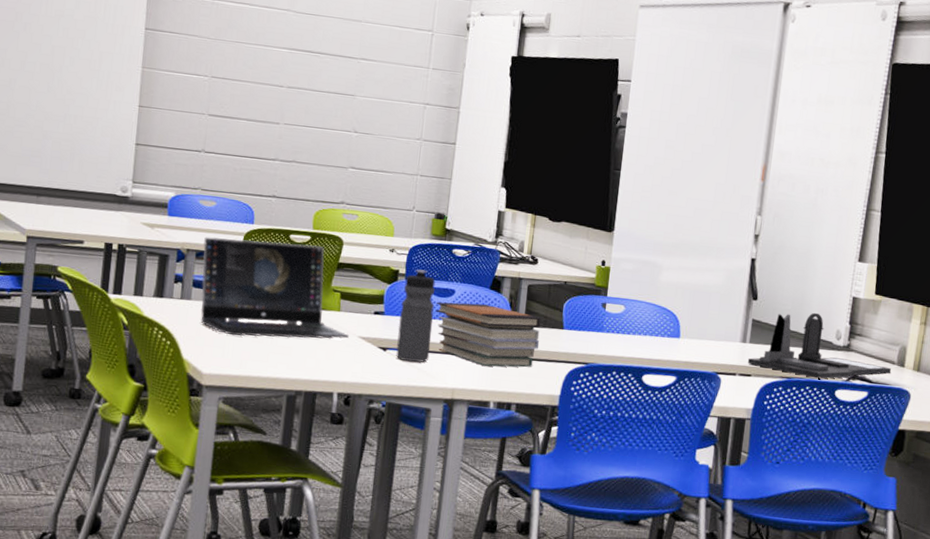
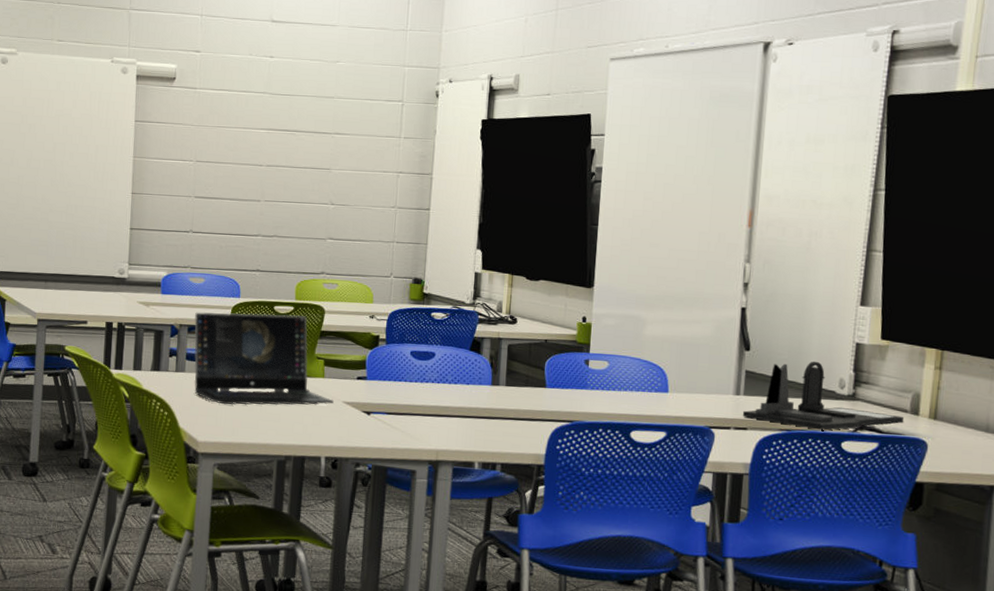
water bottle: present [396,269,436,363] -> none [380,334,416,426]
book stack: present [436,301,541,368] -> none [417,365,523,428]

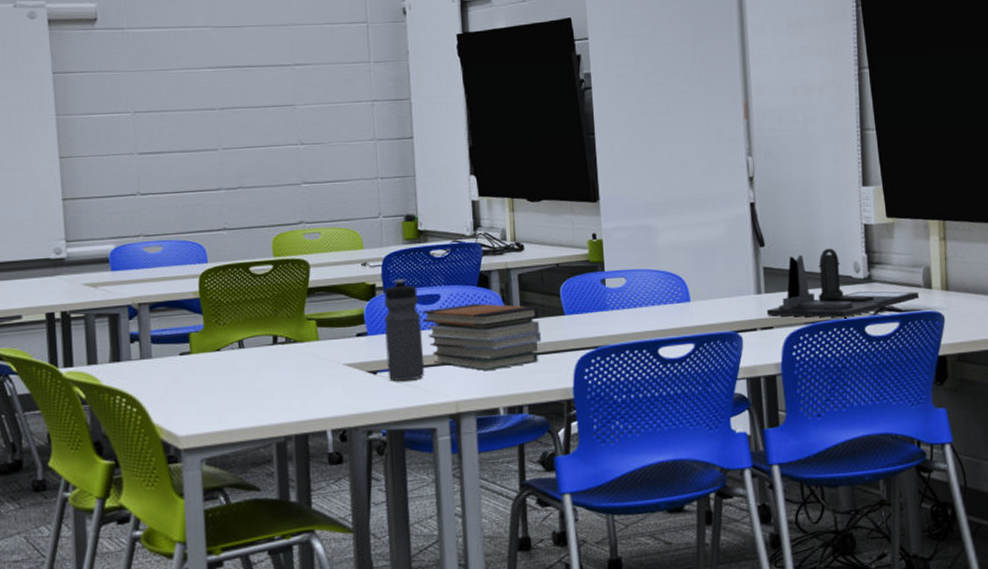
laptop: present [194,312,335,405] -> none [156,274,334,389]
water bottle: none [380,334,416,426] -> present [384,279,425,382]
book stack: none [417,365,523,428] -> present [422,303,542,371]

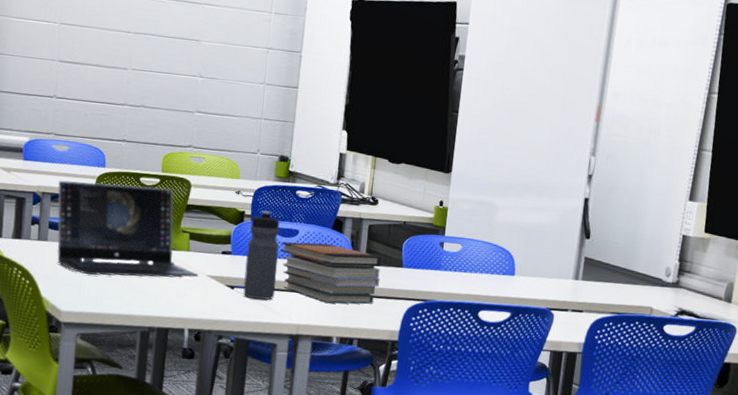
laptop: none [156,274,334,389] -> present [57,180,199,278]
desk organizer: present [766,248,920,318] -> none [579,250,719,314]

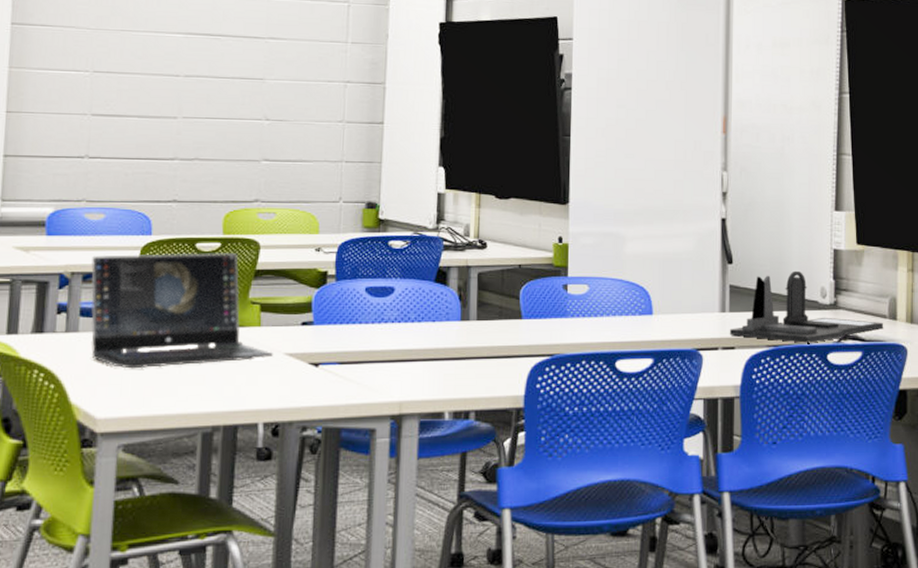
water bottle: present [243,210,280,301] -> none [330,268,372,377]
book stack: present [280,241,382,305] -> none [374,300,497,372]
desk organizer: none [579,250,719,314] -> present [729,270,884,343]

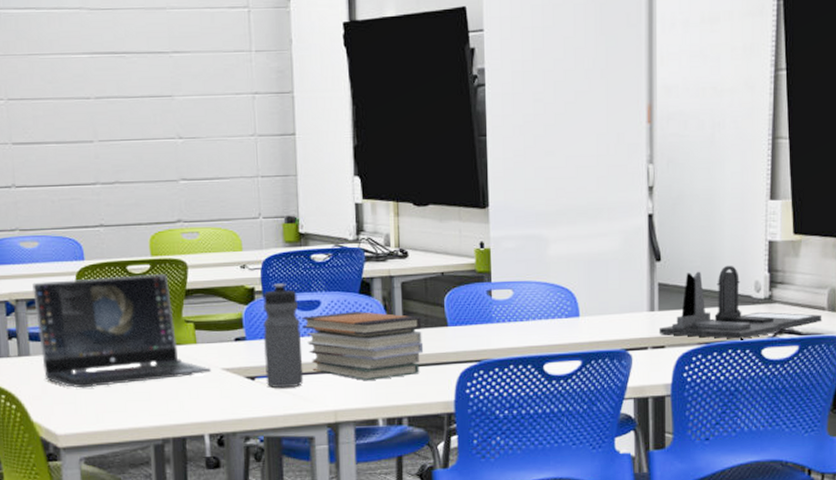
water bottle: none [330,268,372,377] -> present [263,283,304,389]
book stack: none [374,300,497,372] -> present [302,311,424,381]

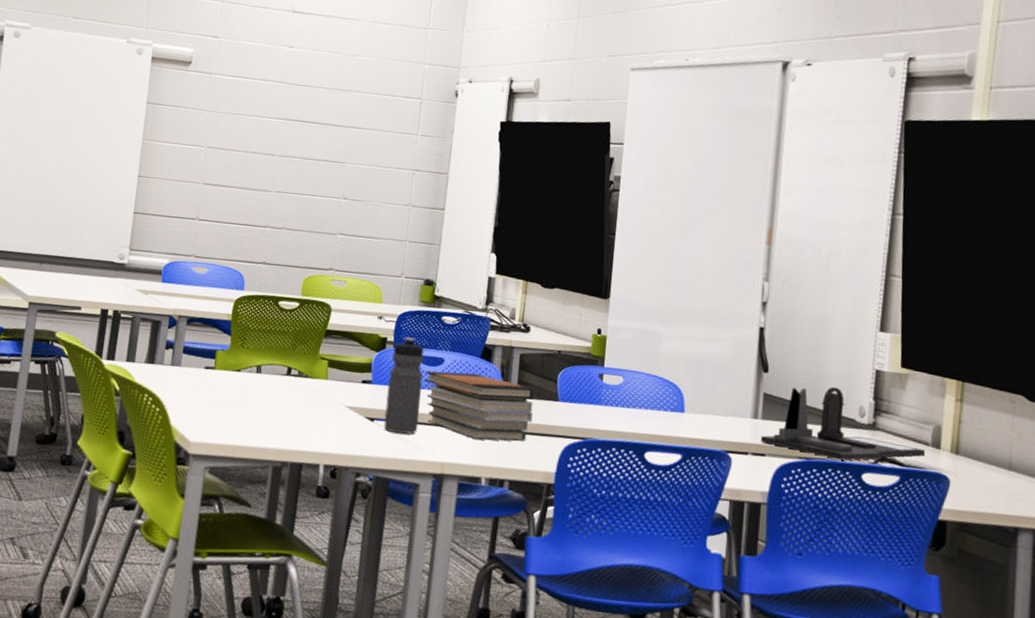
laptop: present [32,274,212,388] -> none [189,303,337,409]

